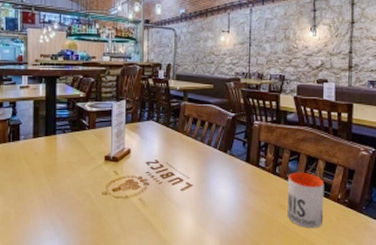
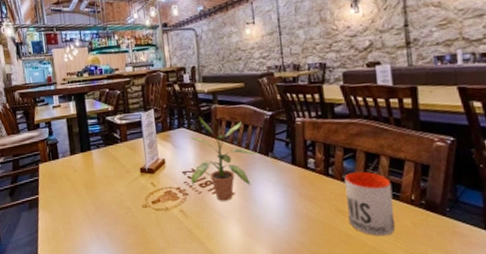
potted plant: none [153,111,219,192] -> present [190,116,259,201]

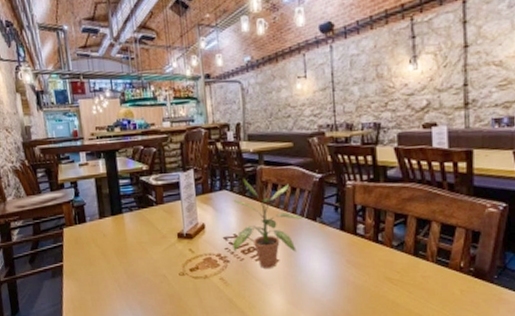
mug: present [344,171,396,237] -> none [394,237,443,304]

